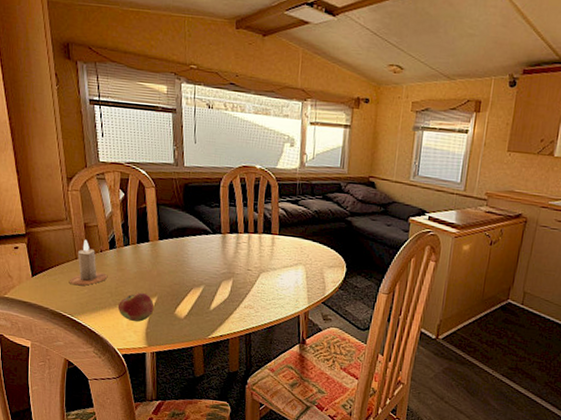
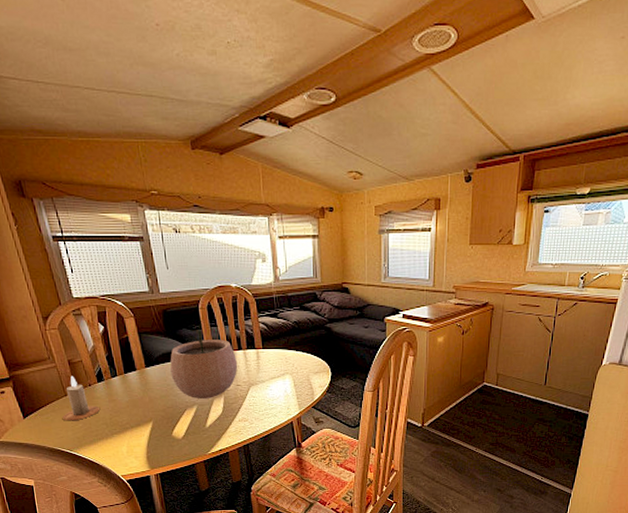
fruit: present [117,292,154,322] -> none [115,419,152,448]
plant pot: none [182,201,252,280] -> present [170,323,238,398]

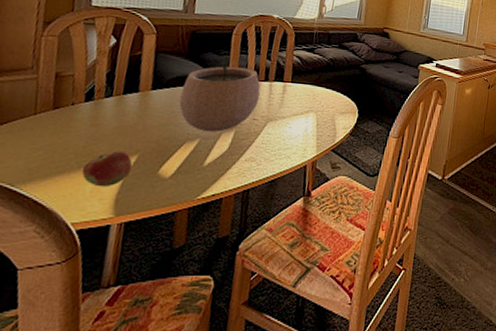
candle: present [63,375,101,421] -> none [19,91,76,147]
fruit: none [115,419,152,448] -> present [81,150,133,188]

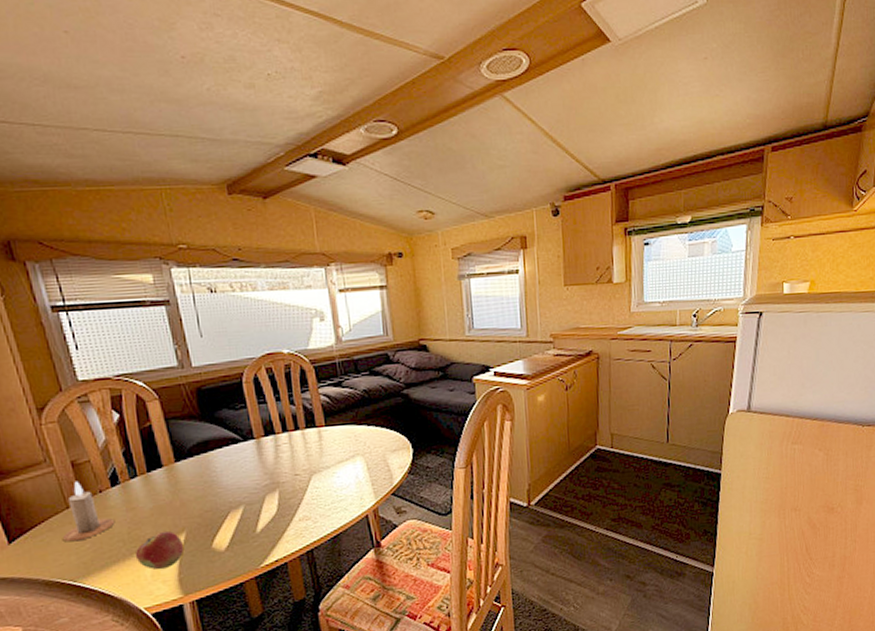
candle: none [19,91,76,147] -> present [63,481,115,542]
plant pot: present [178,49,261,132] -> none [207,401,295,497]

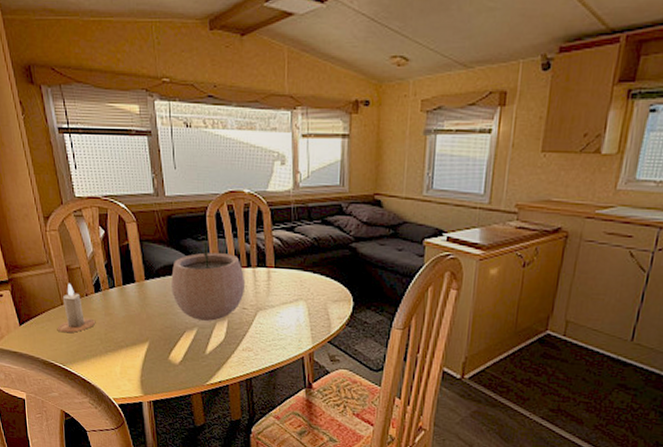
fruit: present [135,531,185,570] -> none [109,337,147,370]
plant pot: none [207,401,295,497] -> present [171,233,246,321]

